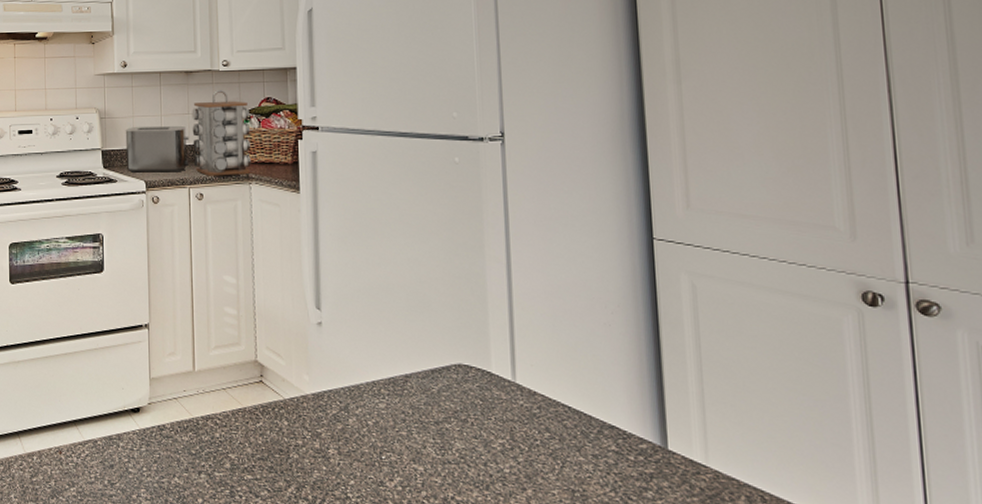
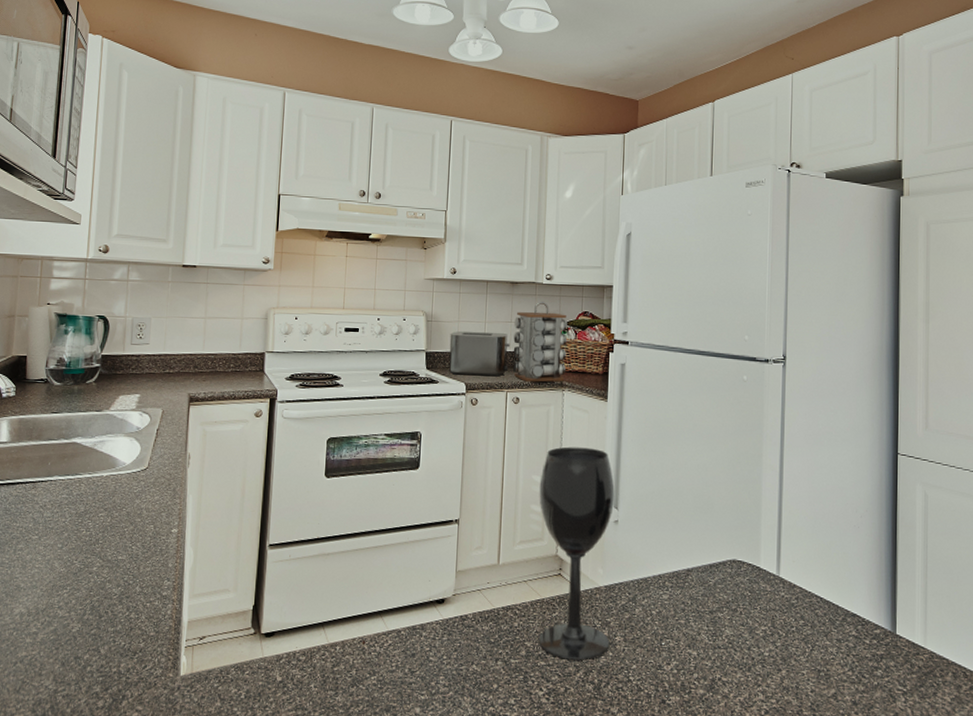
wine glass: none [232,244,323,475] -> present [538,447,616,661]

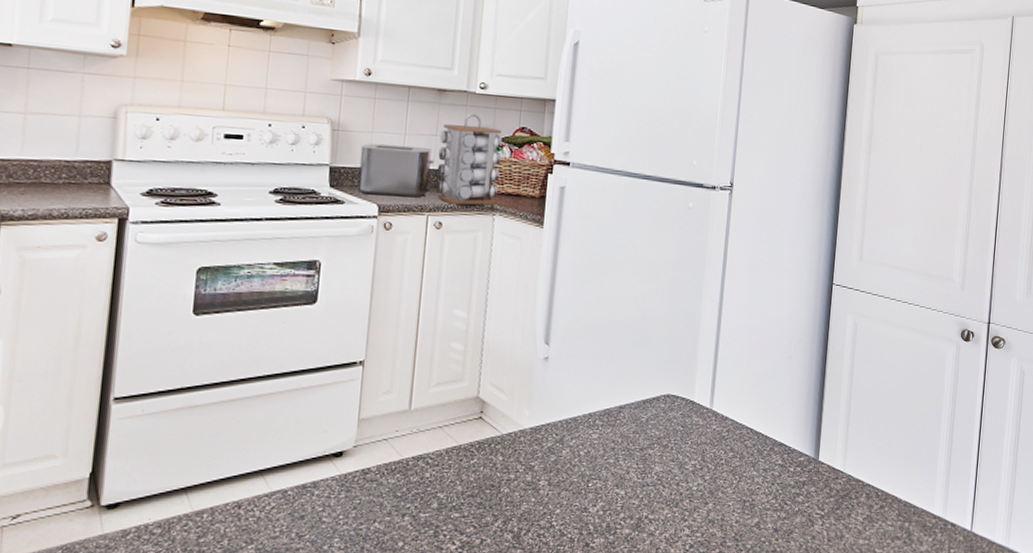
wine glass: present [538,447,616,661] -> none [452,277,547,509]

